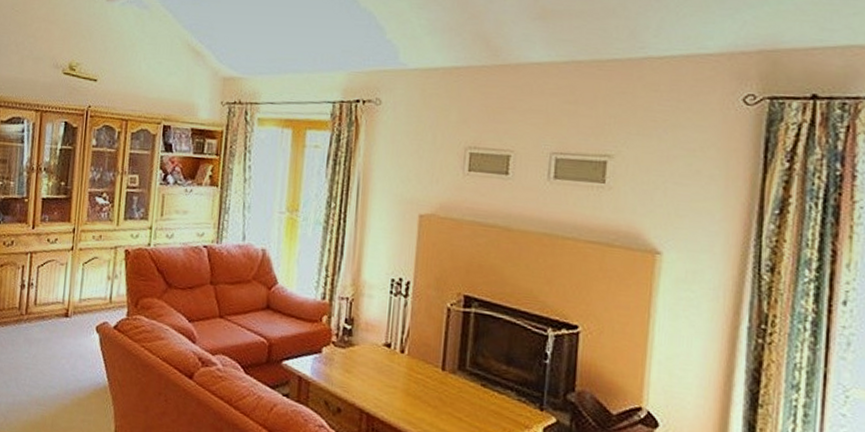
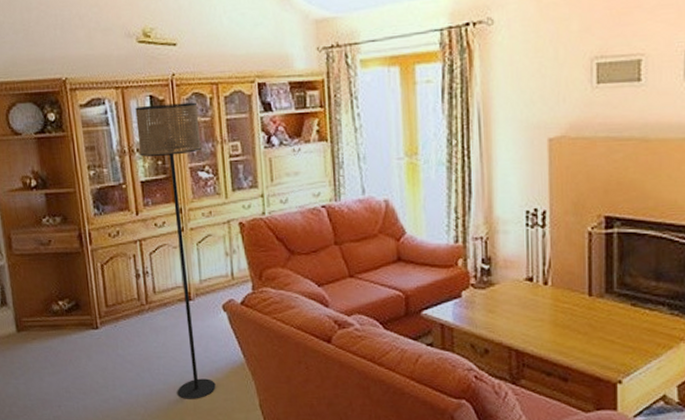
floor lamp: none [38,130,106,416] -> present [135,102,216,399]

